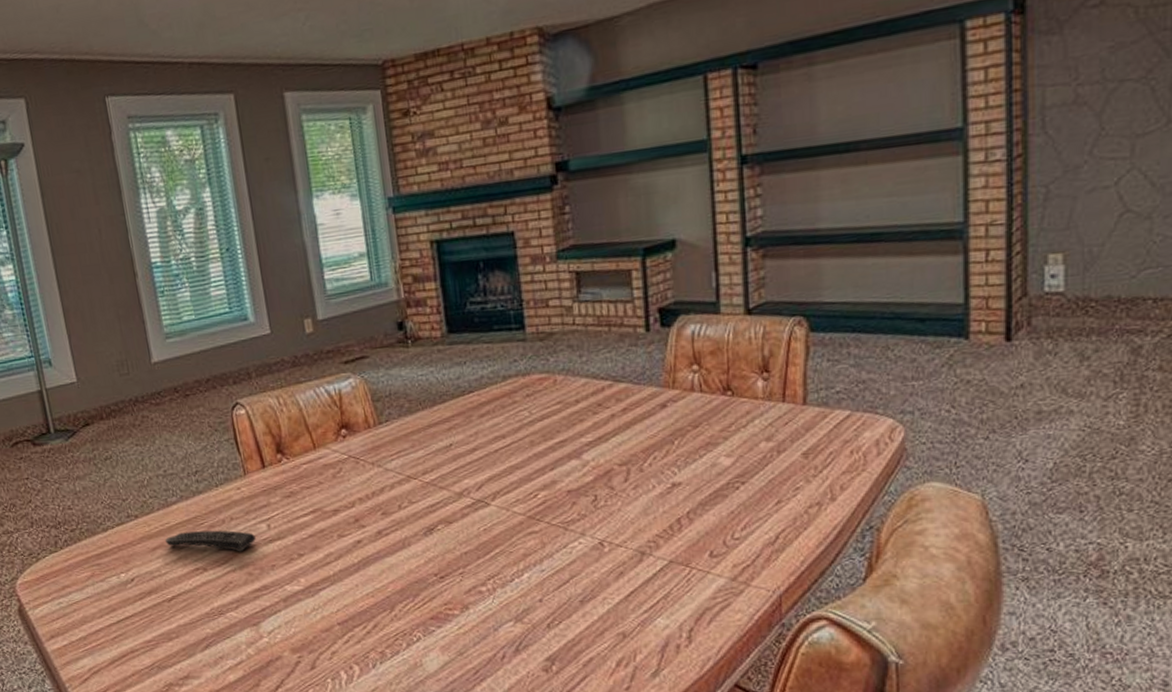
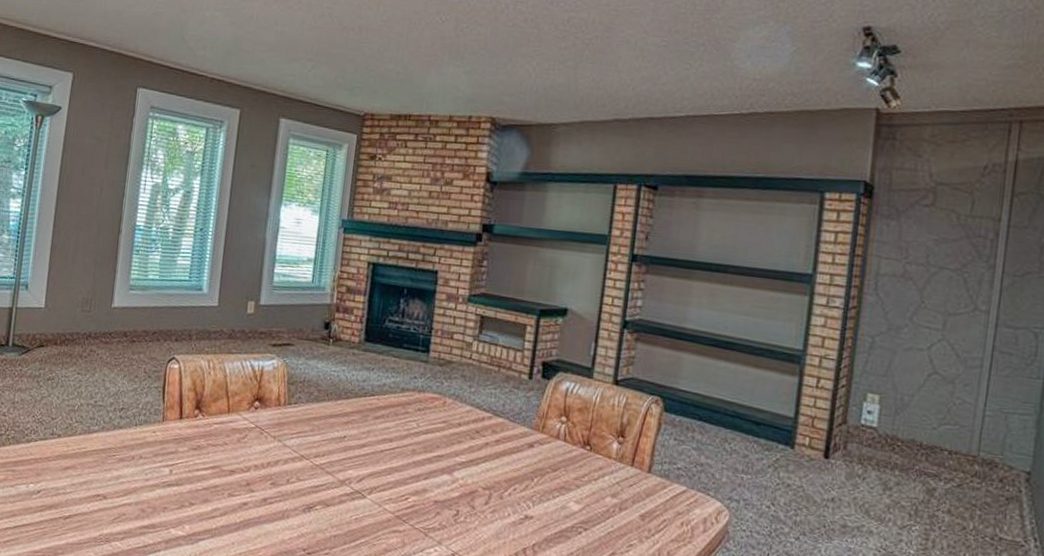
remote control: present [164,530,256,552] -> none [77,459,157,489]

